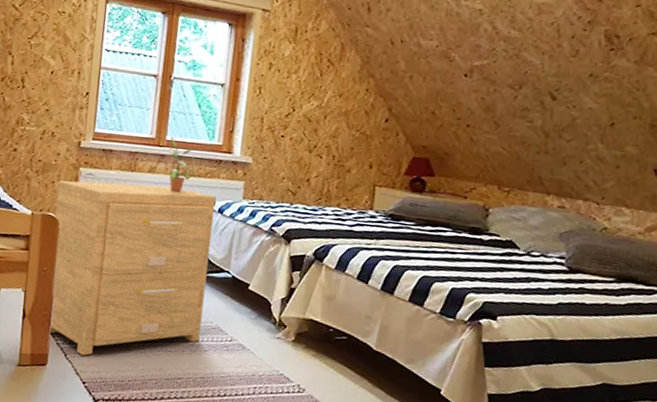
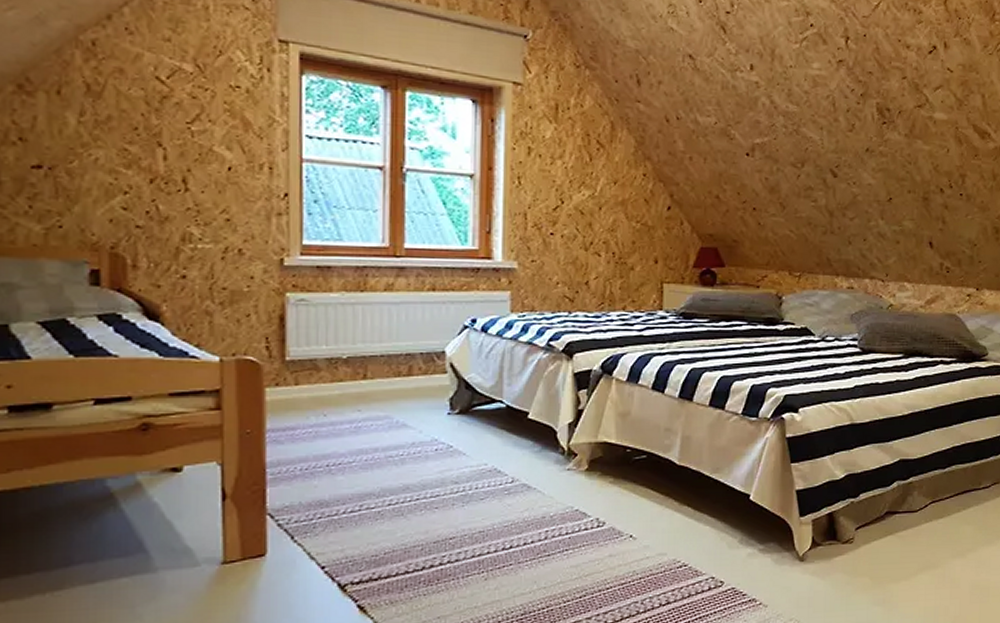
side table: present [49,180,217,356] -> none [254,306,478,533]
potted plant: present [152,136,199,193] -> none [390,243,452,313]

